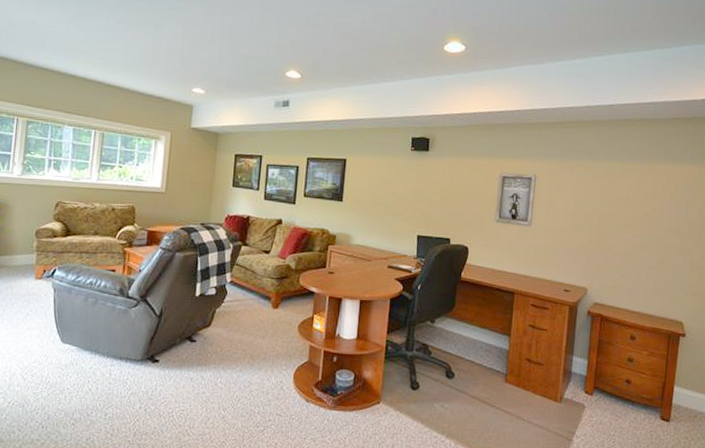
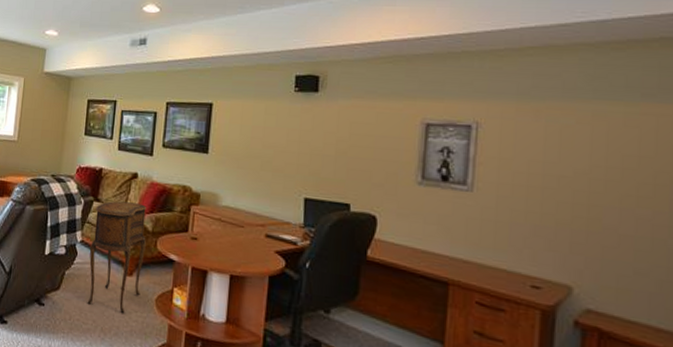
side table: none [237,244,290,342] -> present [87,201,146,314]

